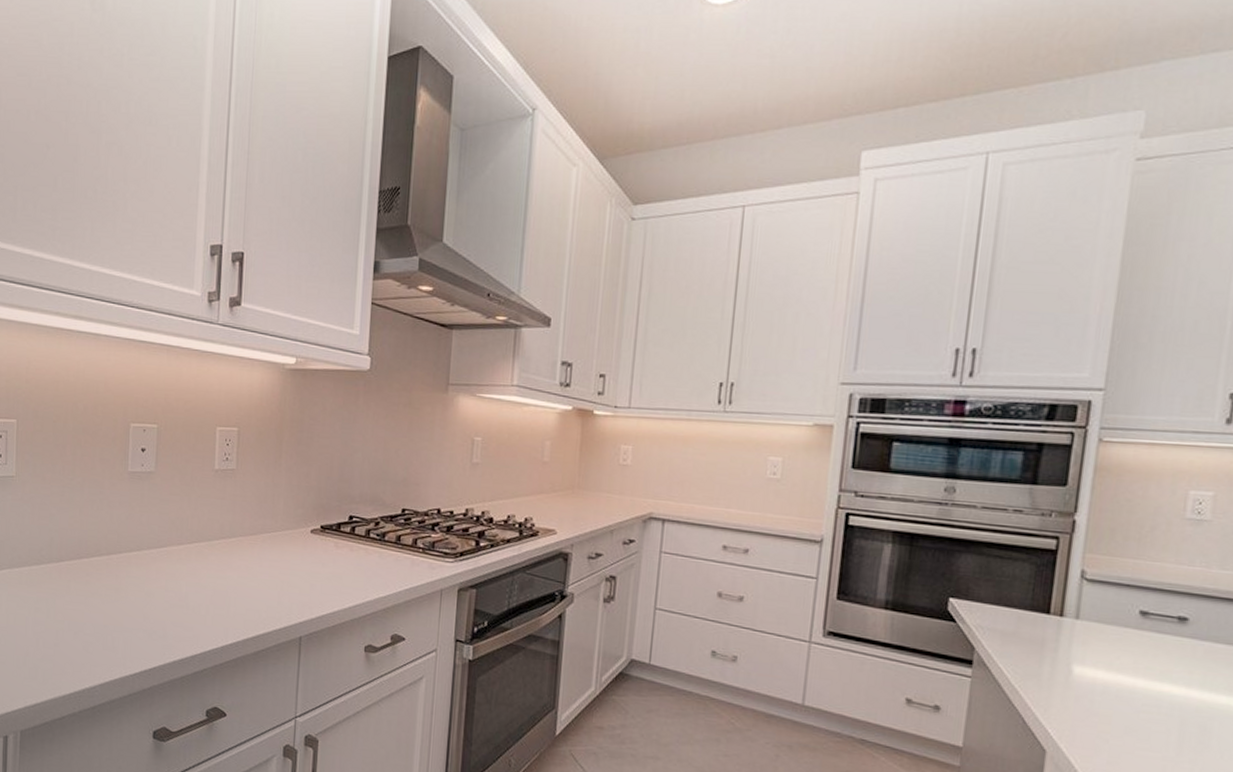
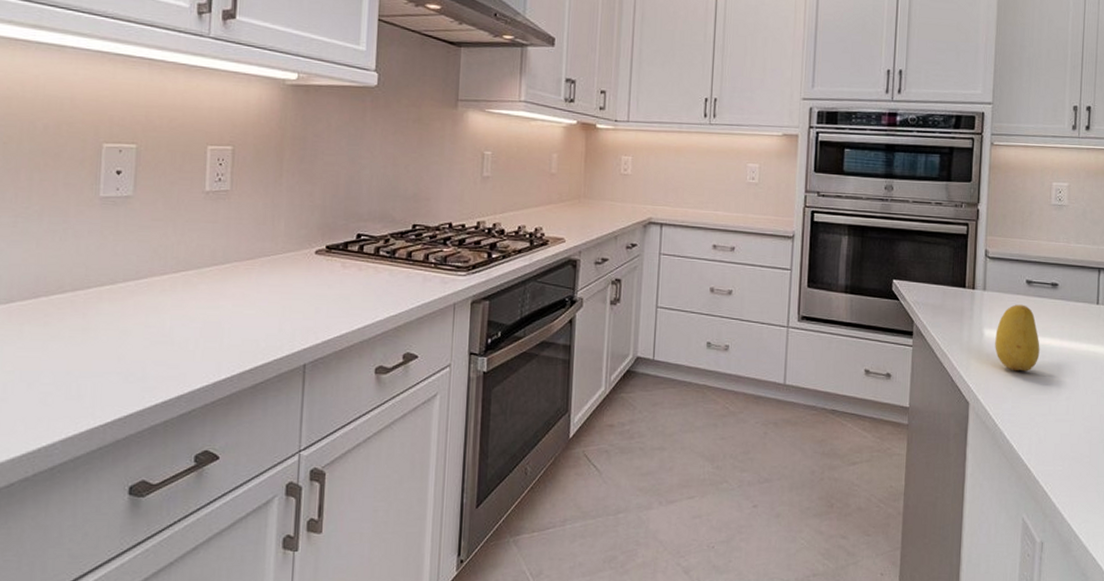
fruit: none [1087,639,1155,722] -> present [995,304,1040,372]

